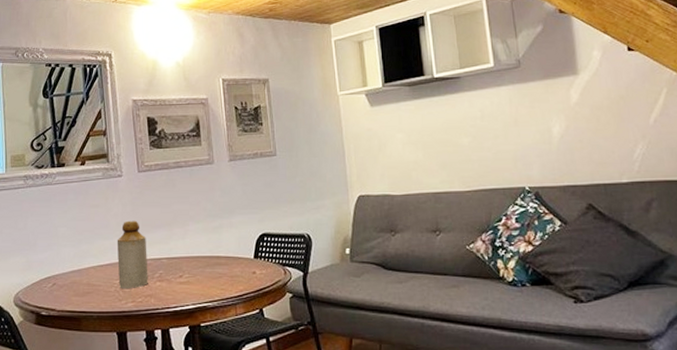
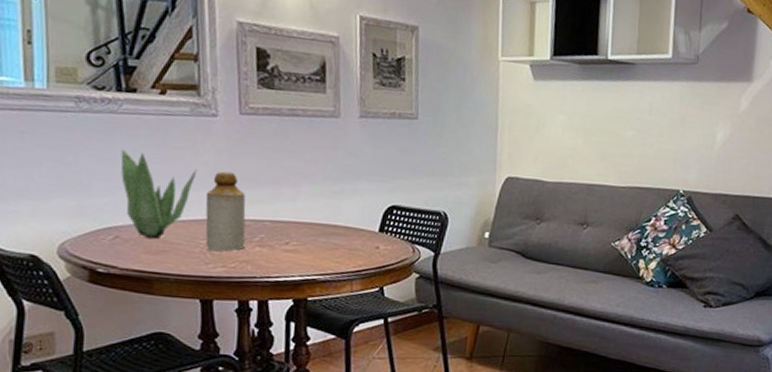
plant: none [55,212,110,284] -> present [121,149,198,240]

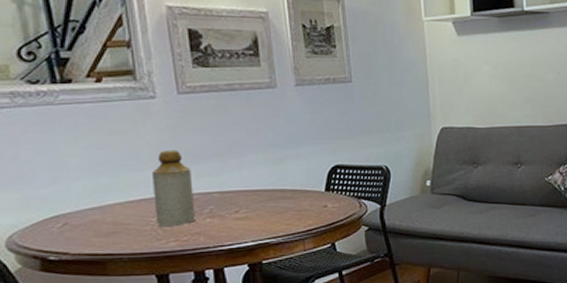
plant: present [121,149,198,240] -> none [62,138,141,223]

